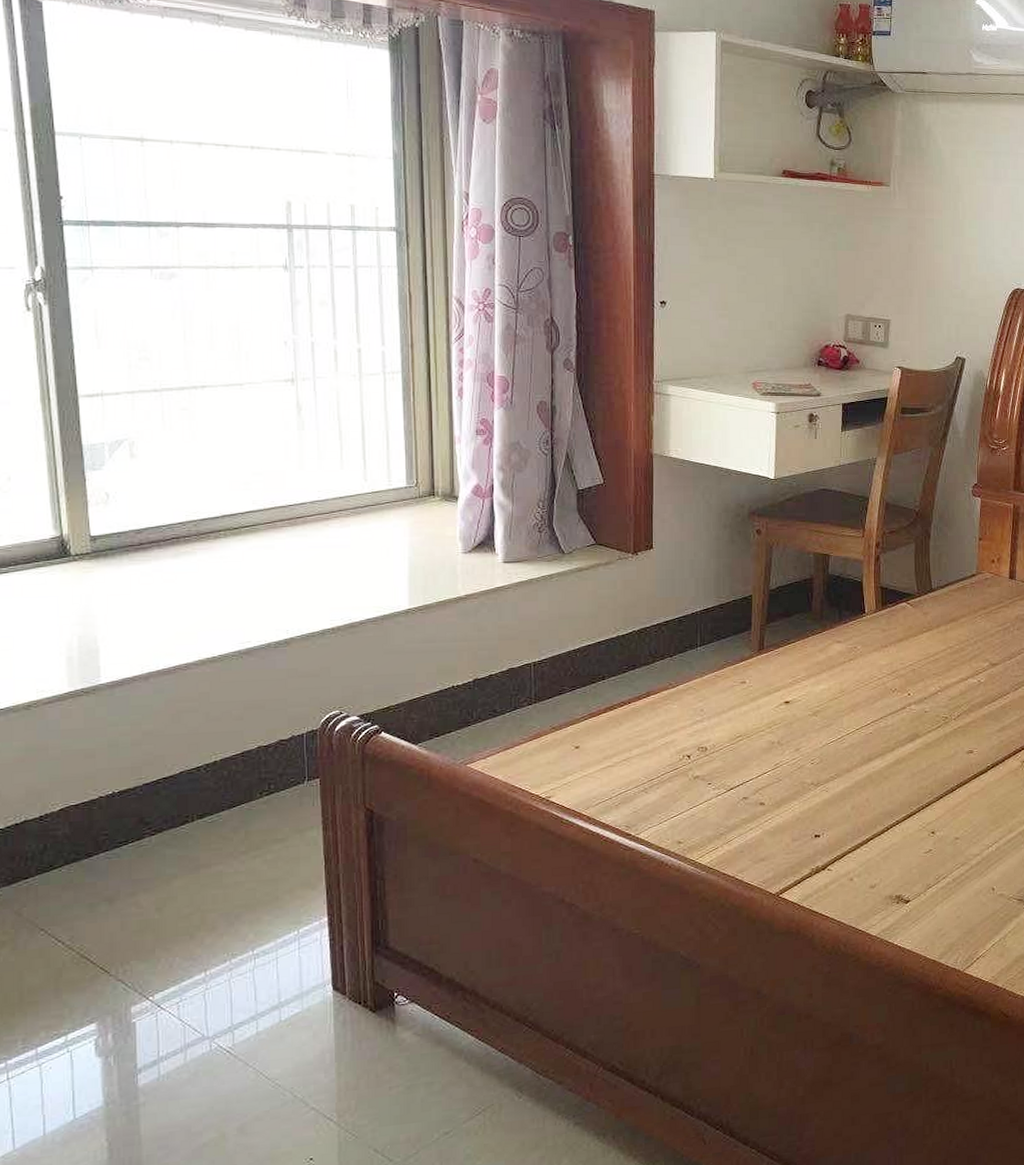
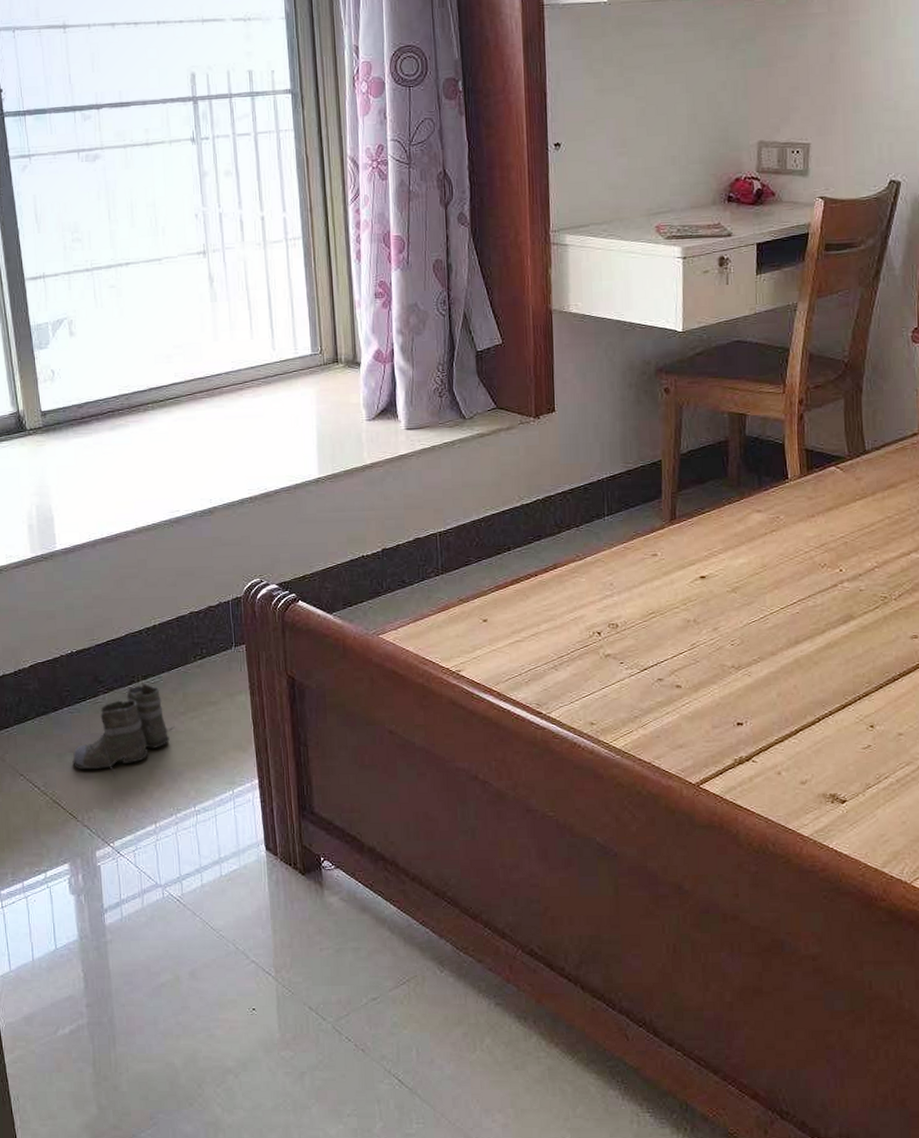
boots: none [107,822,234,924] -> present [72,683,175,777]

